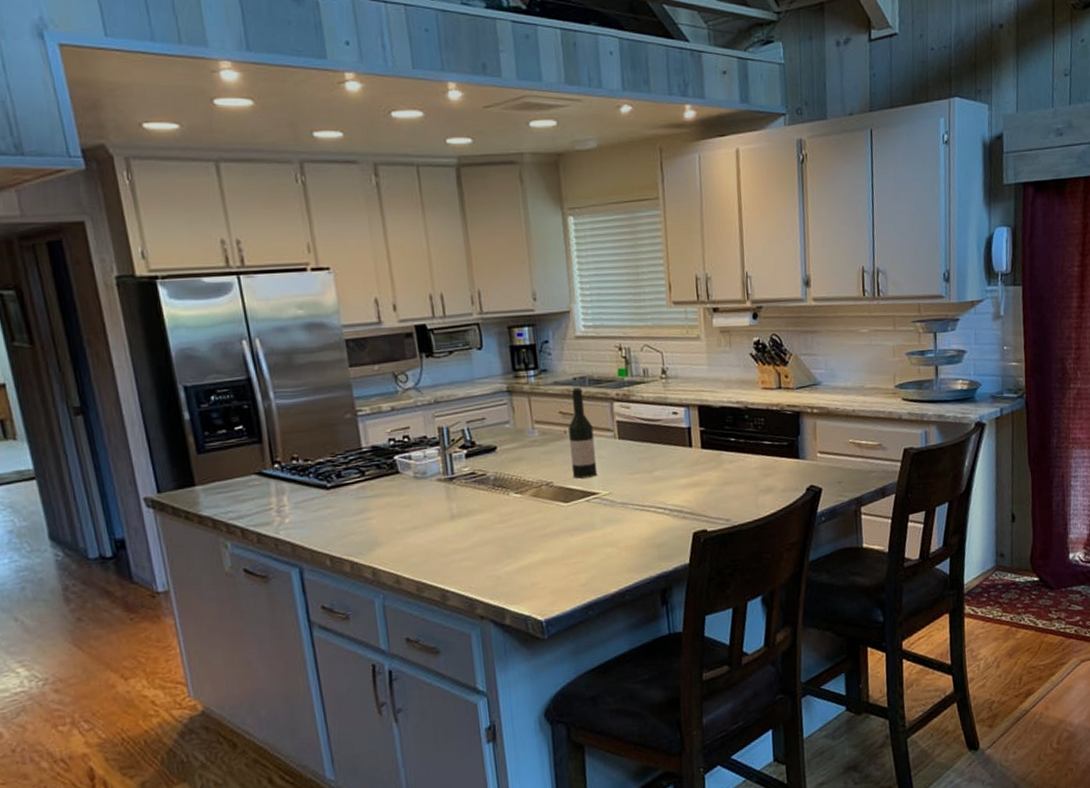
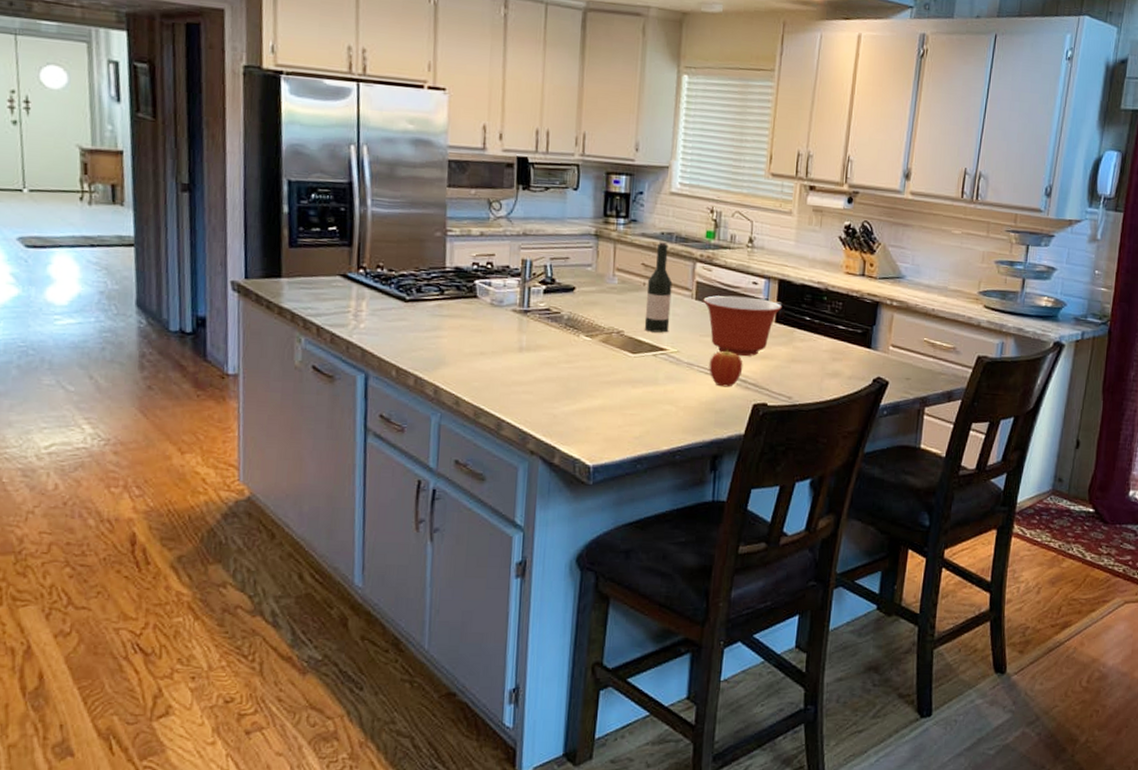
mixing bowl: none [626,427,706,488] -> present [703,295,782,357]
fruit: none [643,483,677,521] -> present [709,349,743,387]

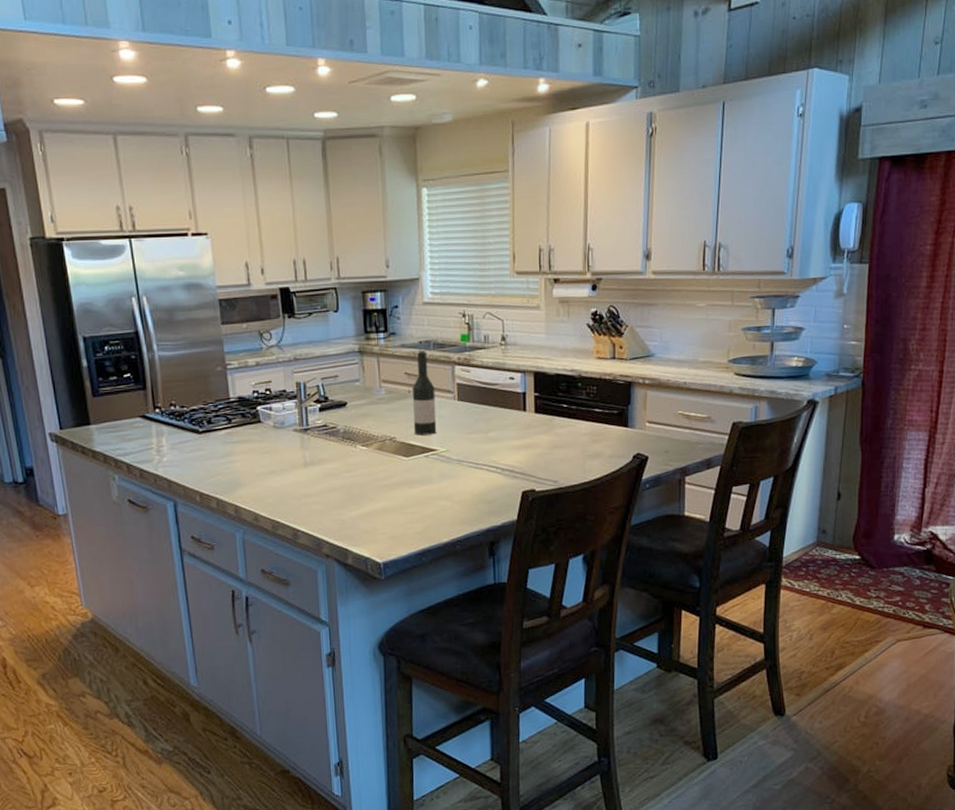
mixing bowl: present [703,295,782,357] -> none [465,392,540,449]
fruit: present [709,349,743,387] -> none [477,443,509,479]

